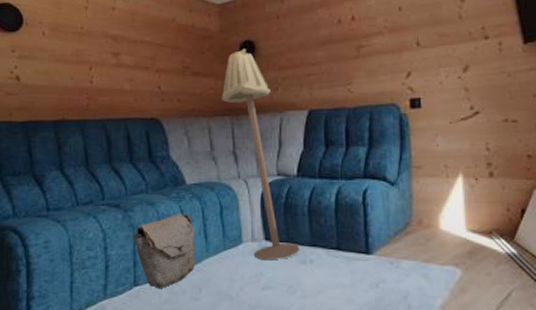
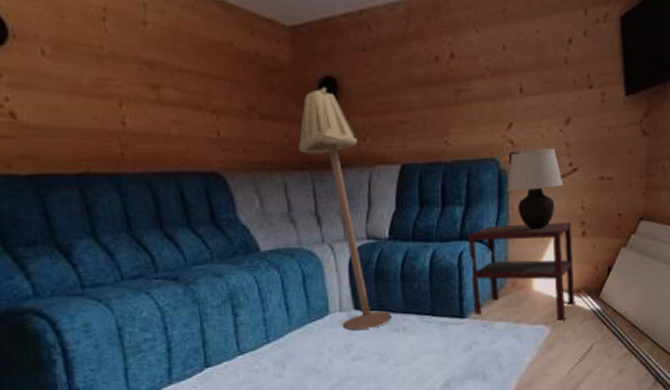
bag: present [133,214,196,289] -> none [199,285,278,369]
side table: none [372,163,488,264] -> present [468,222,576,322]
table lamp: none [409,94,466,169] -> present [508,149,564,229]

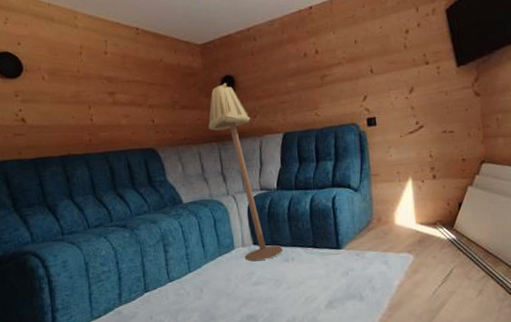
side table: present [468,222,576,322] -> none [339,168,433,250]
table lamp: present [508,149,564,229] -> none [367,112,413,176]

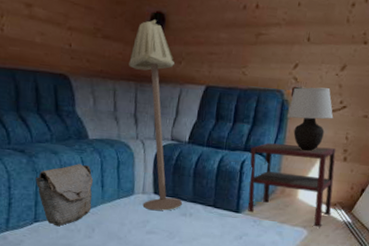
bag: none [140,228,197,293] -> present [36,164,93,227]
side table: none [339,168,433,250] -> present [248,143,336,228]
table lamp: none [367,112,413,176] -> present [287,87,334,151]

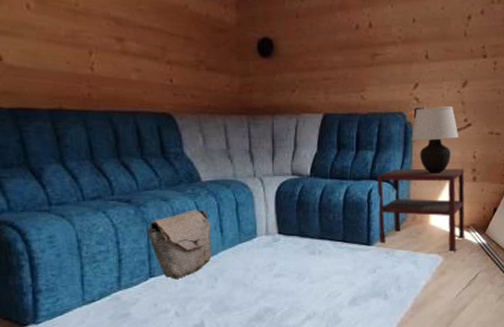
floor lamp: present [129,19,182,211] -> none [238,46,309,251]

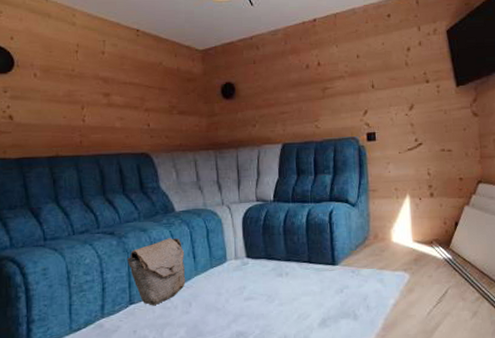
side table: present [377,168,465,252] -> none [336,186,429,269]
table lamp: present [412,106,459,173] -> none [366,129,412,192]

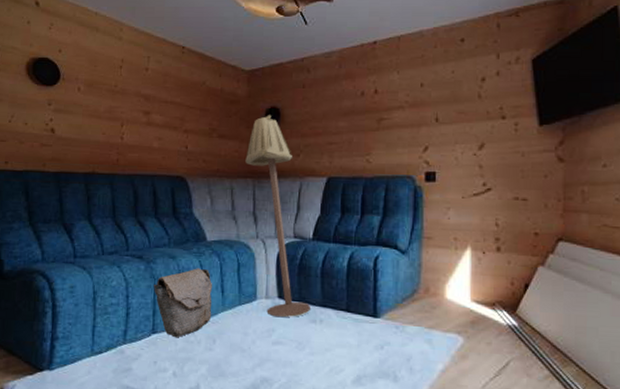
floor lamp: none [206,90,276,275] -> present [245,115,310,317]

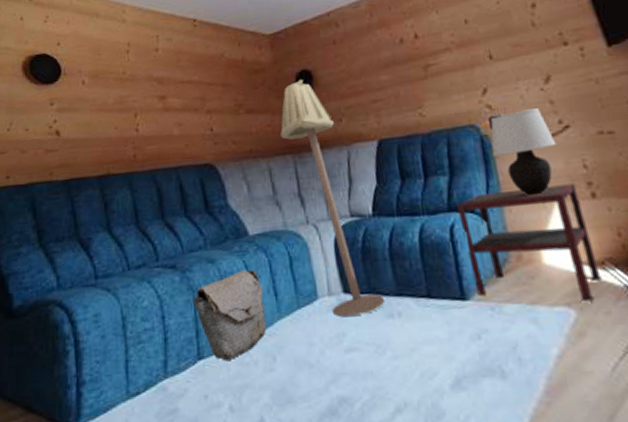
side table: none [384,235,490,333] -> present [457,184,602,303]
table lamp: none [422,170,477,242] -> present [491,108,557,195]

